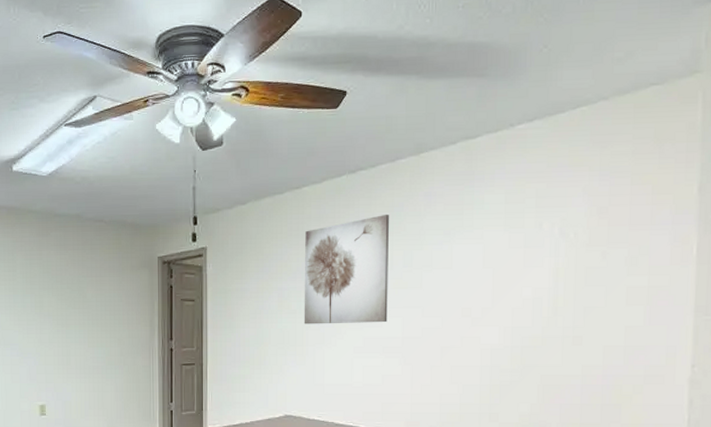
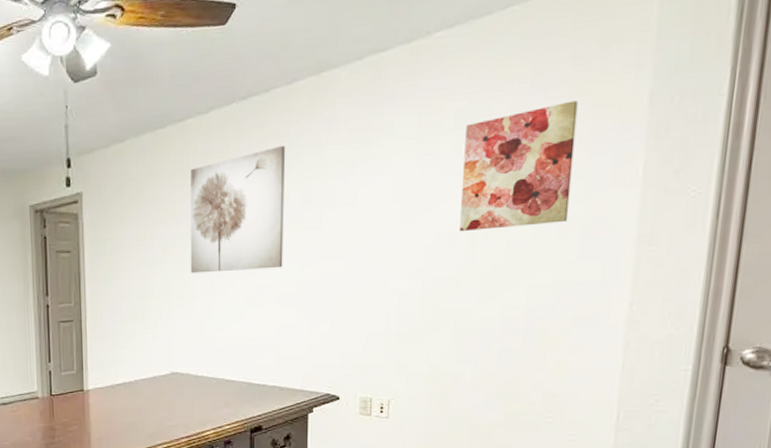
wall art: none [543,188,640,296] -> present [460,100,578,231]

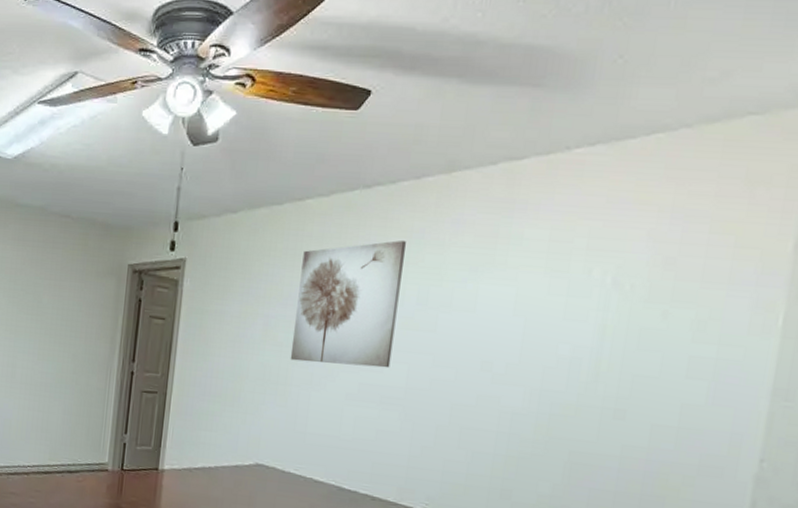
wall art: present [460,100,578,231] -> none [583,237,719,363]

